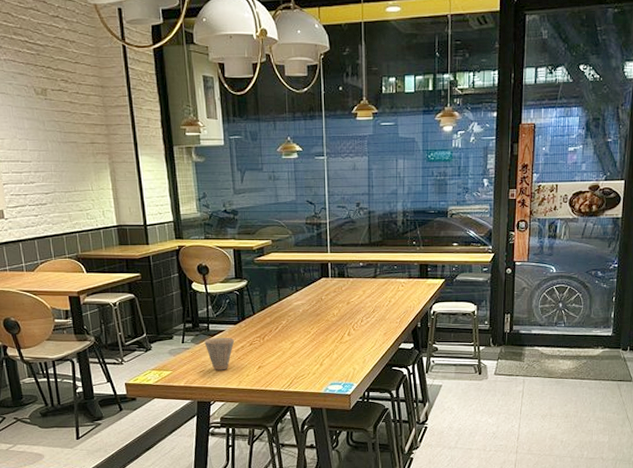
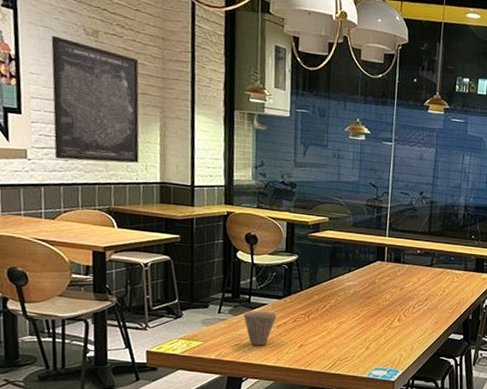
wall art: none [8,100,96,216] -> present [51,35,140,163]

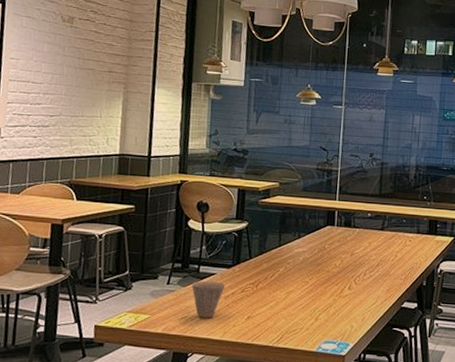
wall art: present [51,35,140,163] -> none [25,24,108,137]

